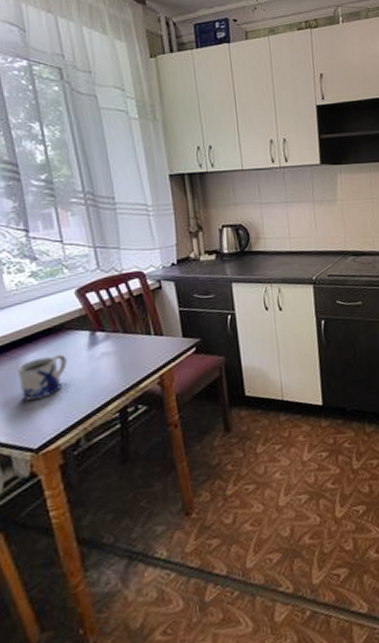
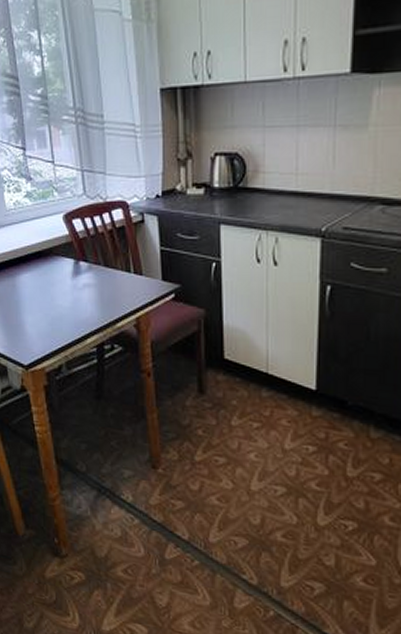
mug: present [18,354,67,401] -> none [14,278,53,319]

